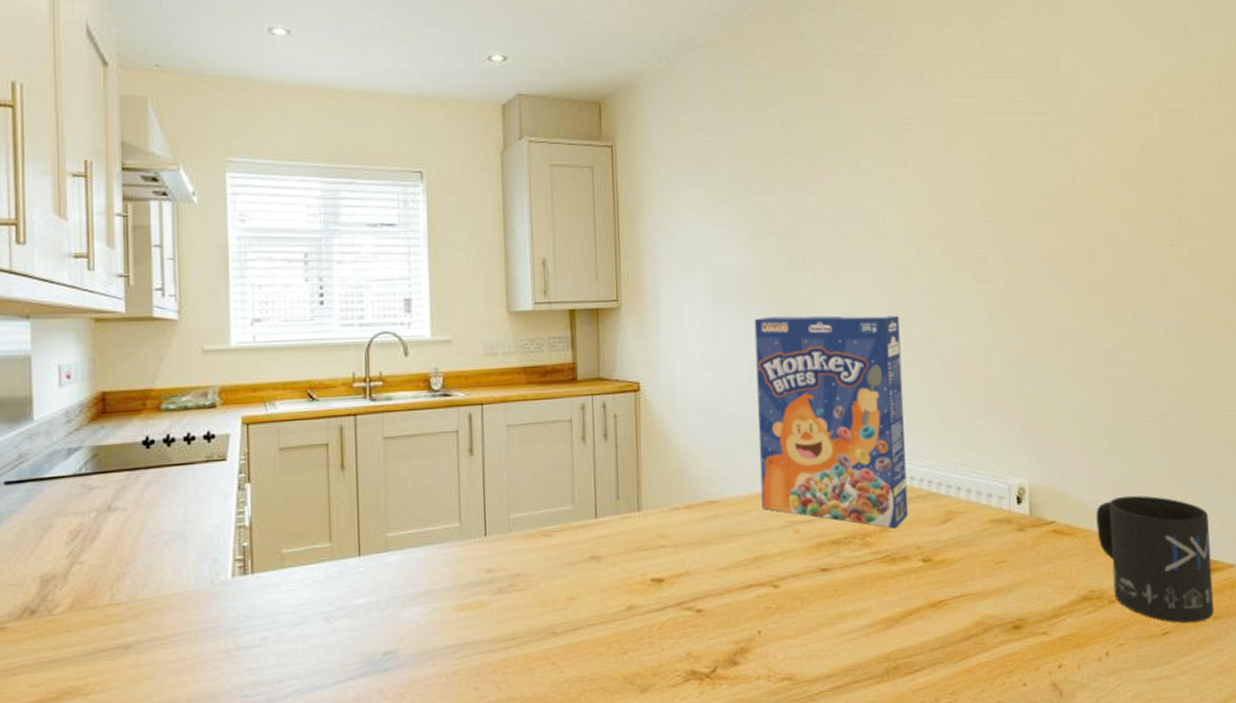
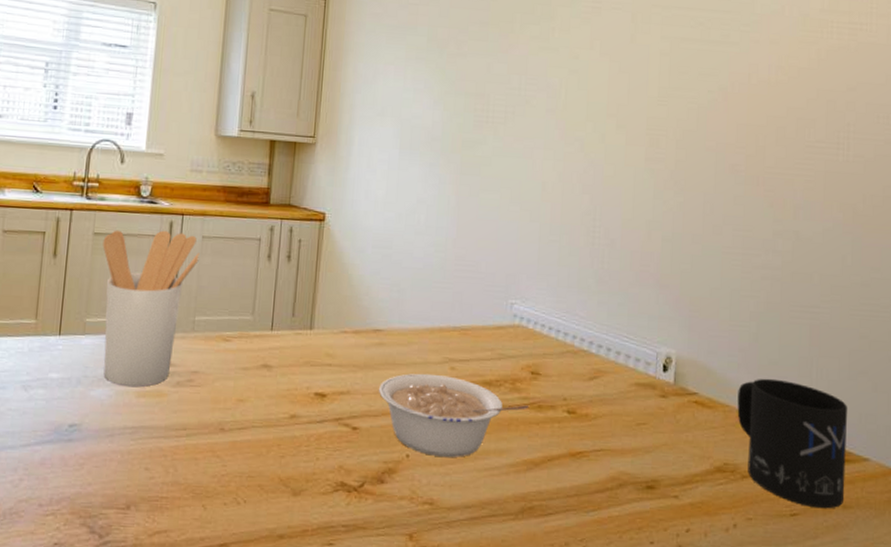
utensil holder: none [395,424,506,602] -> present [102,230,199,387]
legume: none [719,540,881,628] -> present [378,373,528,457]
cereal box: present [754,315,909,529] -> none [423,168,570,379]

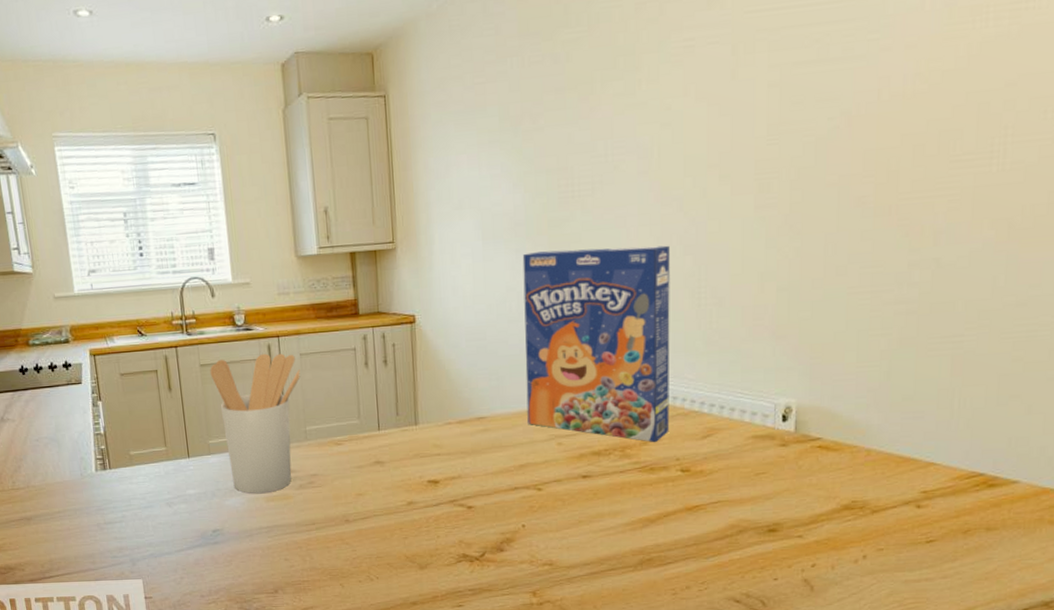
legume: present [378,373,528,457] -> none [488,451,640,524]
cereal box: none [423,168,570,379] -> present [522,245,670,443]
mug: present [737,378,848,509] -> none [866,414,996,533]

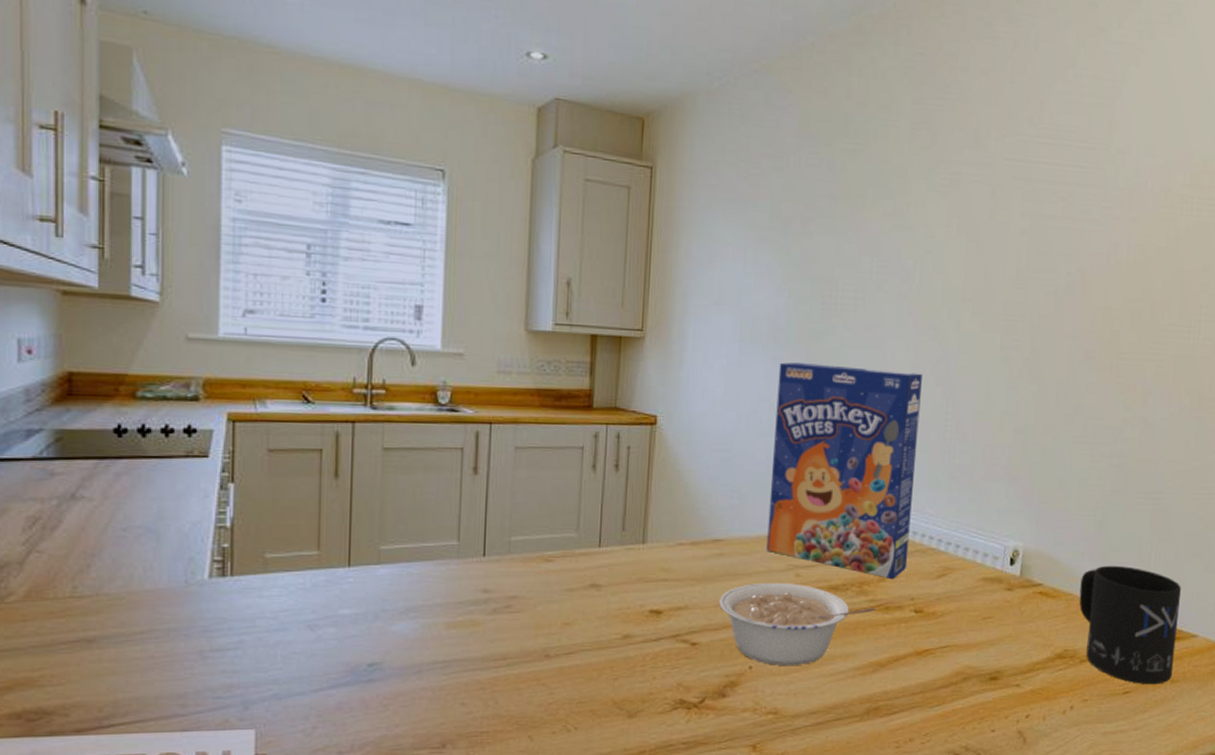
utensil holder: present [210,353,301,494] -> none [395,442,512,618]
legume: none [488,451,640,524] -> present [718,582,875,665]
mug: none [866,414,996,533] -> present [1079,565,1182,685]

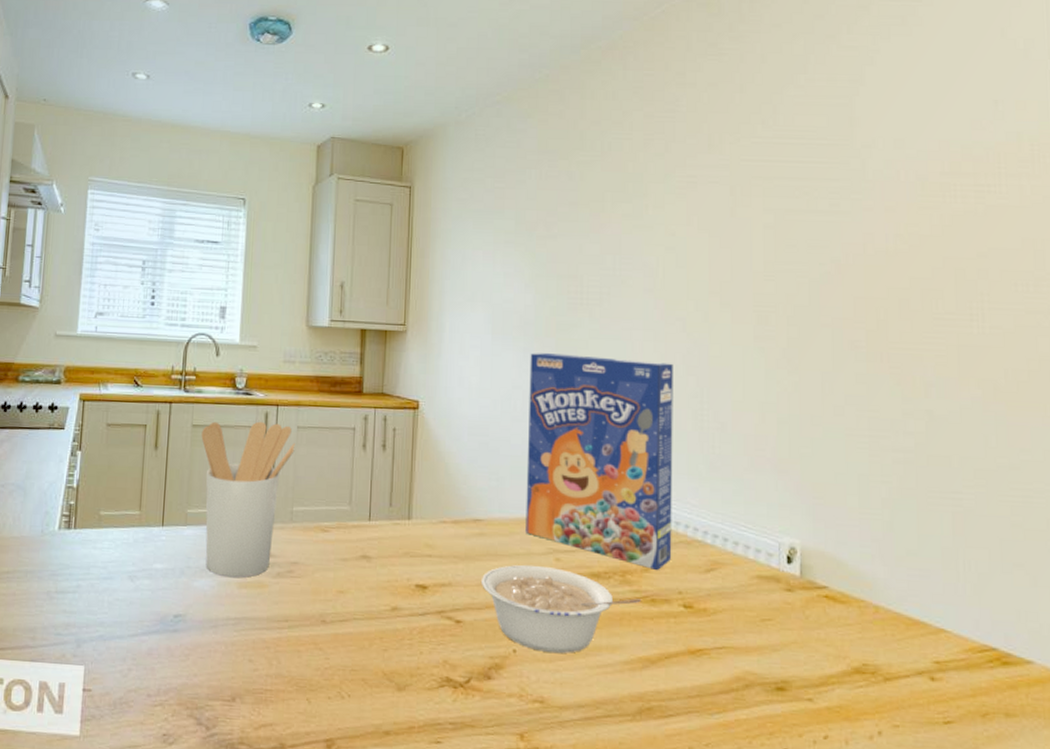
utensil holder: none [395,442,512,618] -> present [201,421,295,578]
mug: present [1079,565,1182,685] -> none [873,571,1007,717]

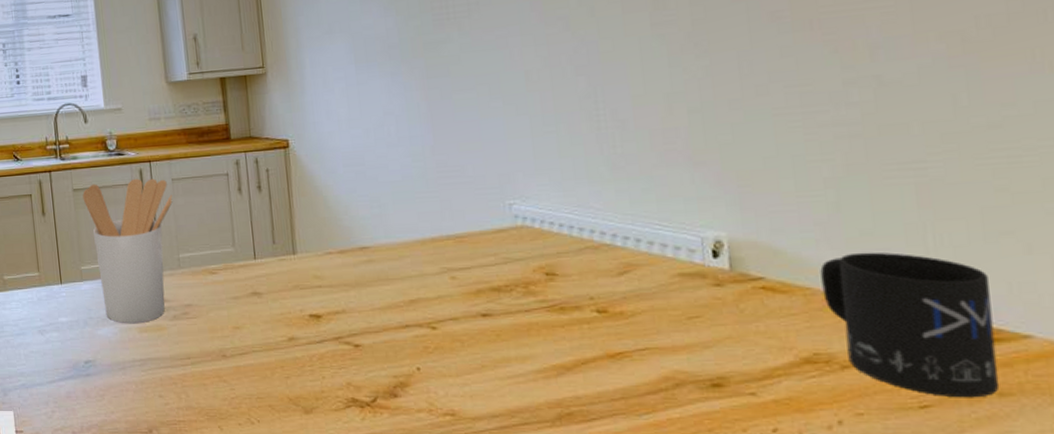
legume: present [480,564,641,653] -> none [375,285,548,367]
cereal box: present [525,353,673,571] -> none [398,66,579,279]
mug: none [873,571,1007,717] -> present [820,252,1000,398]

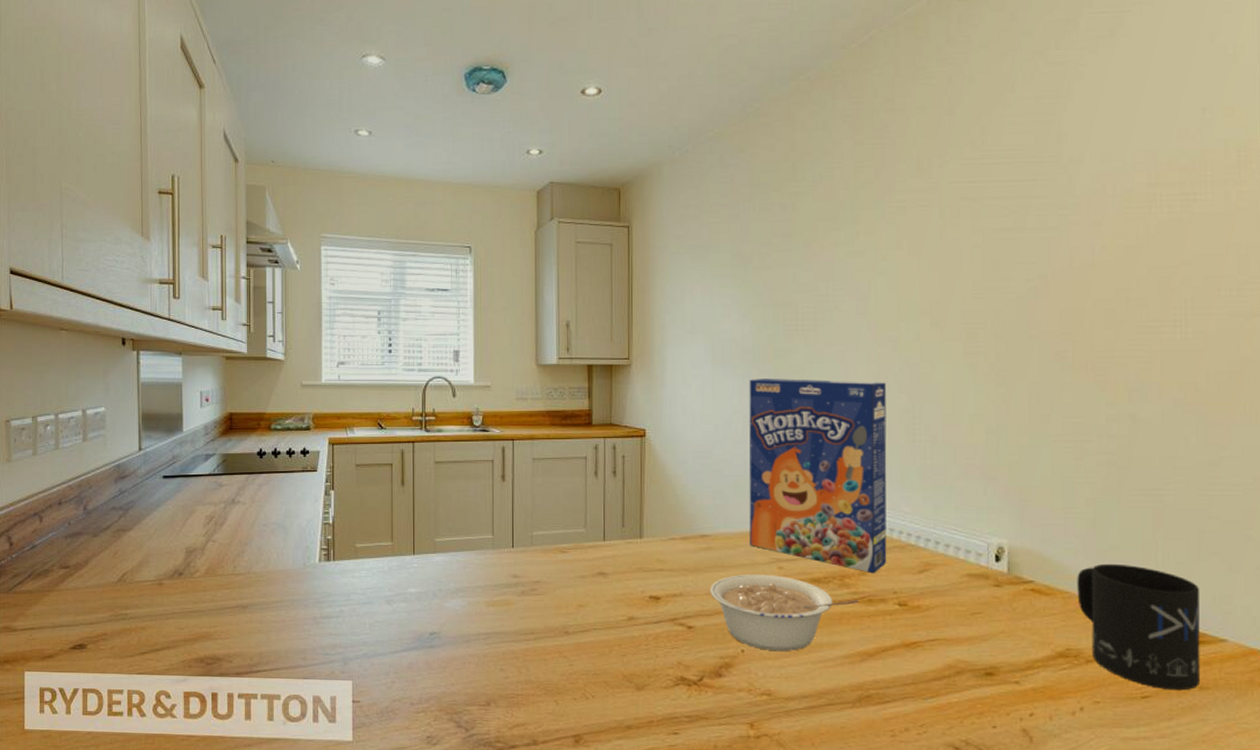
utensil holder: present [82,178,173,324] -> none [444,455,531,598]
legume: none [375,285,548,367] -> present [709,574,859,651]
cereal box: none [398,66,579,279] -> present [749,379,887,574]

